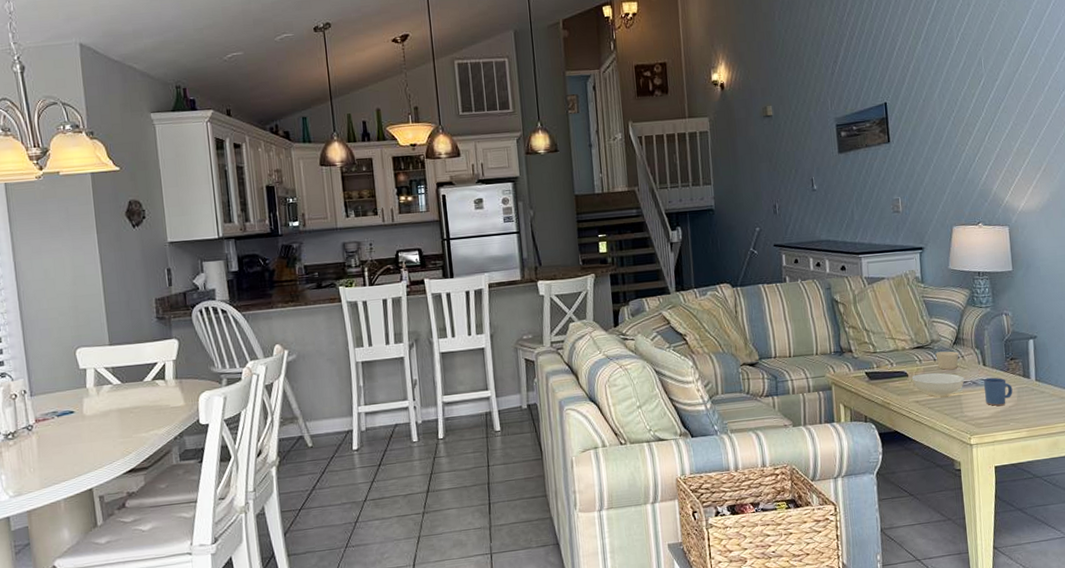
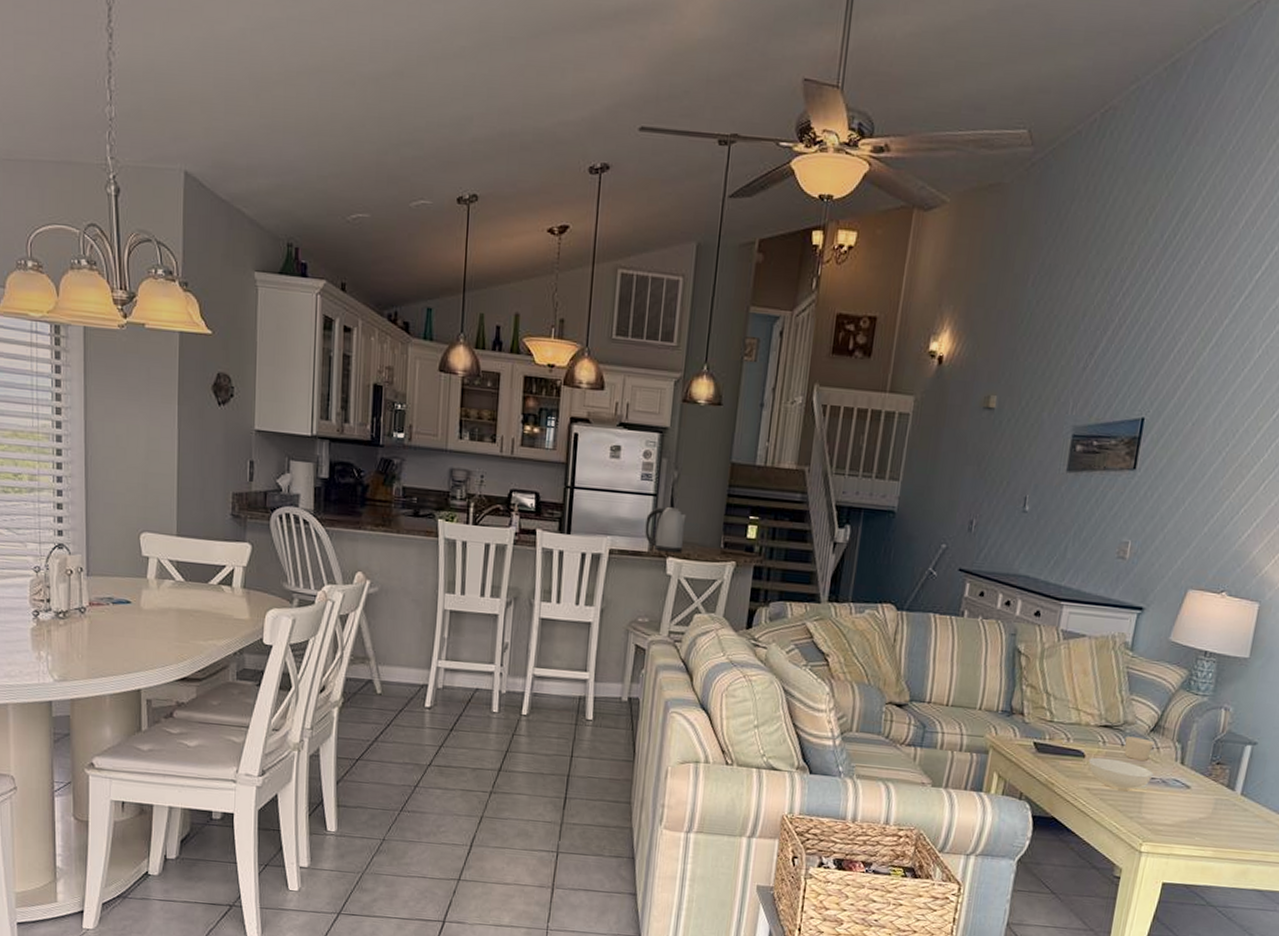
kettle: none [514,239,549,277] -> present [645,506,687,552]
mug: present [983,377,1013,406] -> none [1172,779,1210,815]

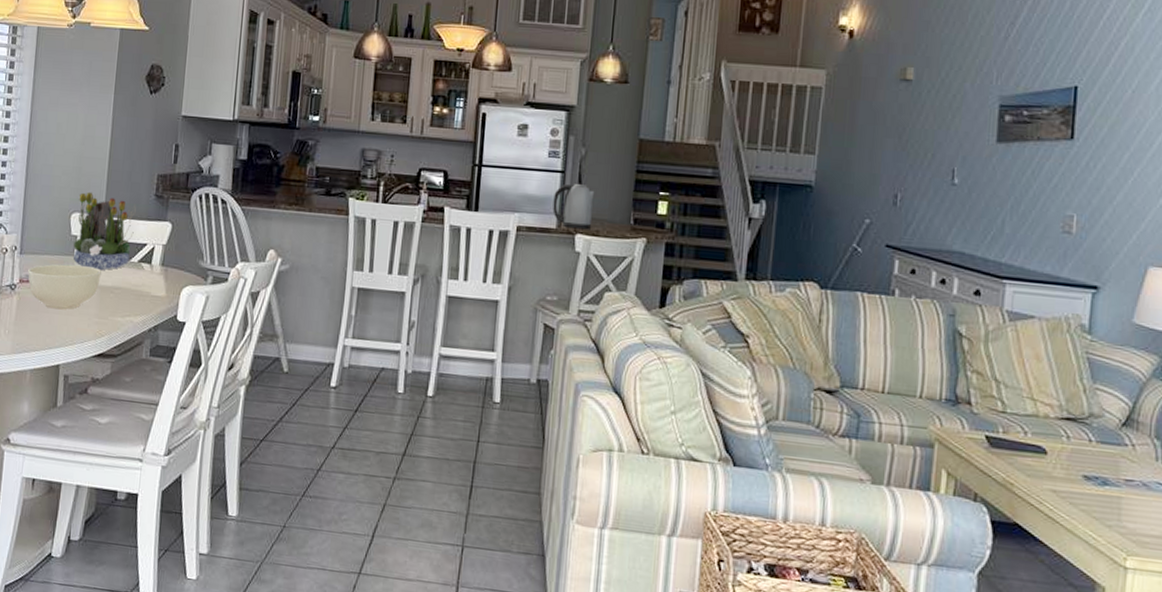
bowl: none [98,586,178,633] -> present [28,264,101,309]
flower arrangement: none [146,510,211,593] -> present [73,191,136,270]
bowl: present [1088,757,1154,790] -> none [1051,454,1131,494]
candle: present [1124,736,1155,762] -> none [1092,431,1128,461]

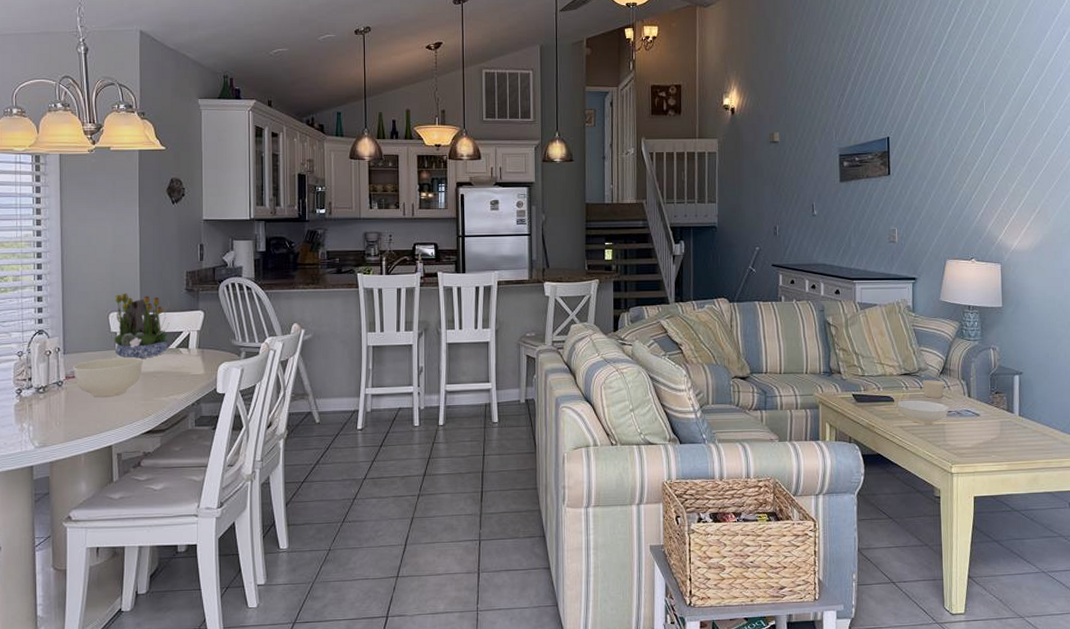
kettle: present [552,183,595,229] -> none [524,242,556,277]
bowl: none [1051,454,1131,494] -> present [897,399,949,424]
candle: none [1092,431,1128,461] -> present [922,380,945,399]

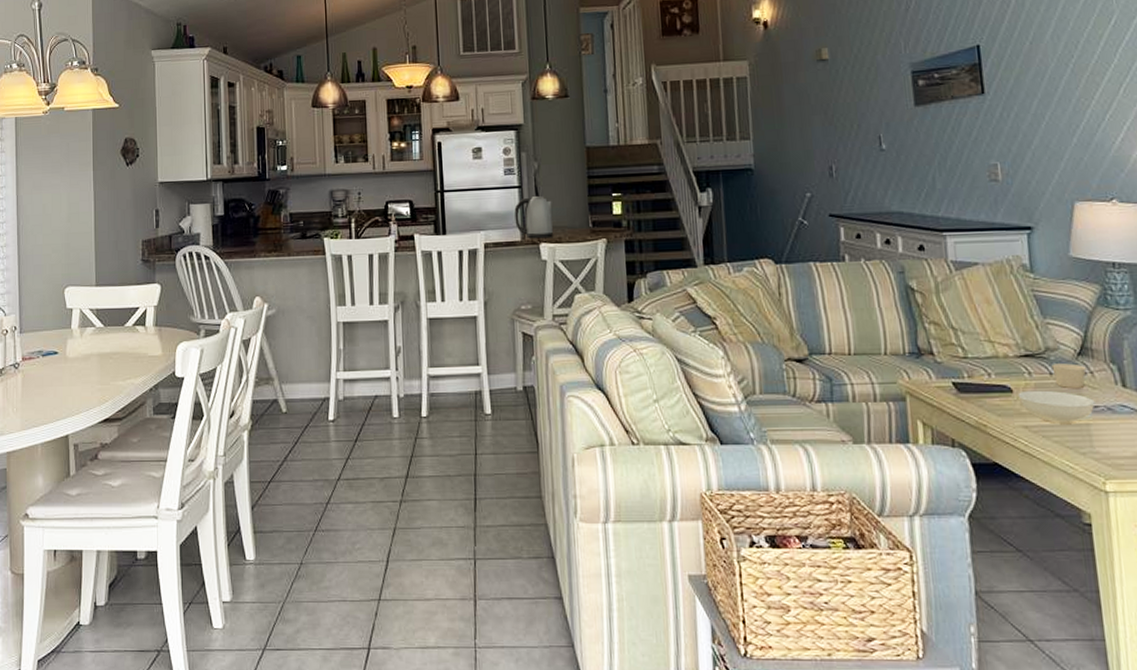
bowl: present [73,357,143,398] -> none [29,336,99,382]
flower arrangement: present [114,293,170,359] -> none [69,265,126,338]
kettle: none [524,242,556,277] -> present [514,195,553,238]

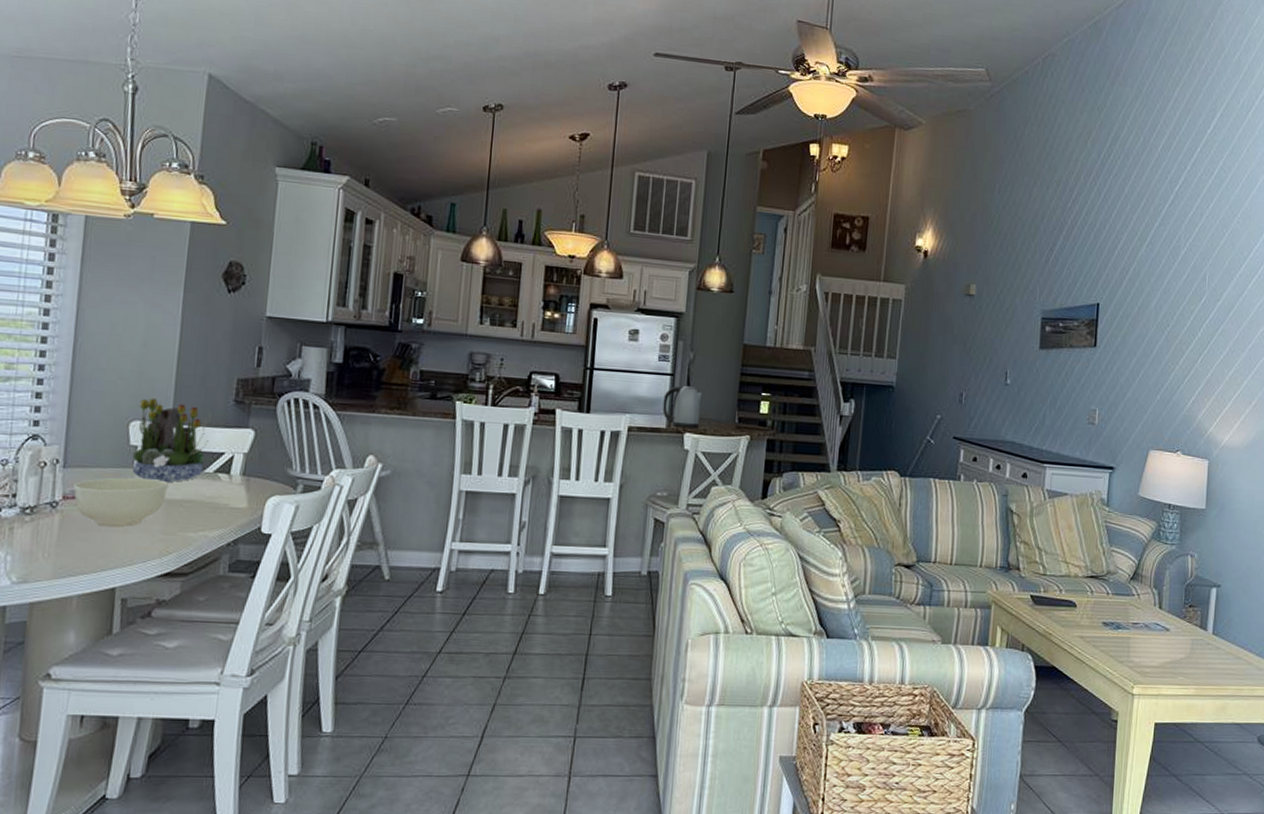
bowl: none [29,336,99,382] -> present [73,477,168,527]
flower arrangement: none [69,265,126,338] -> present [132,397,211,482]
bowl: present [1018,390,1096,424] -> none [1080,606,1137,636]
candle: present [1051,363,1087,389] -> none [1109,585,1135,608]

